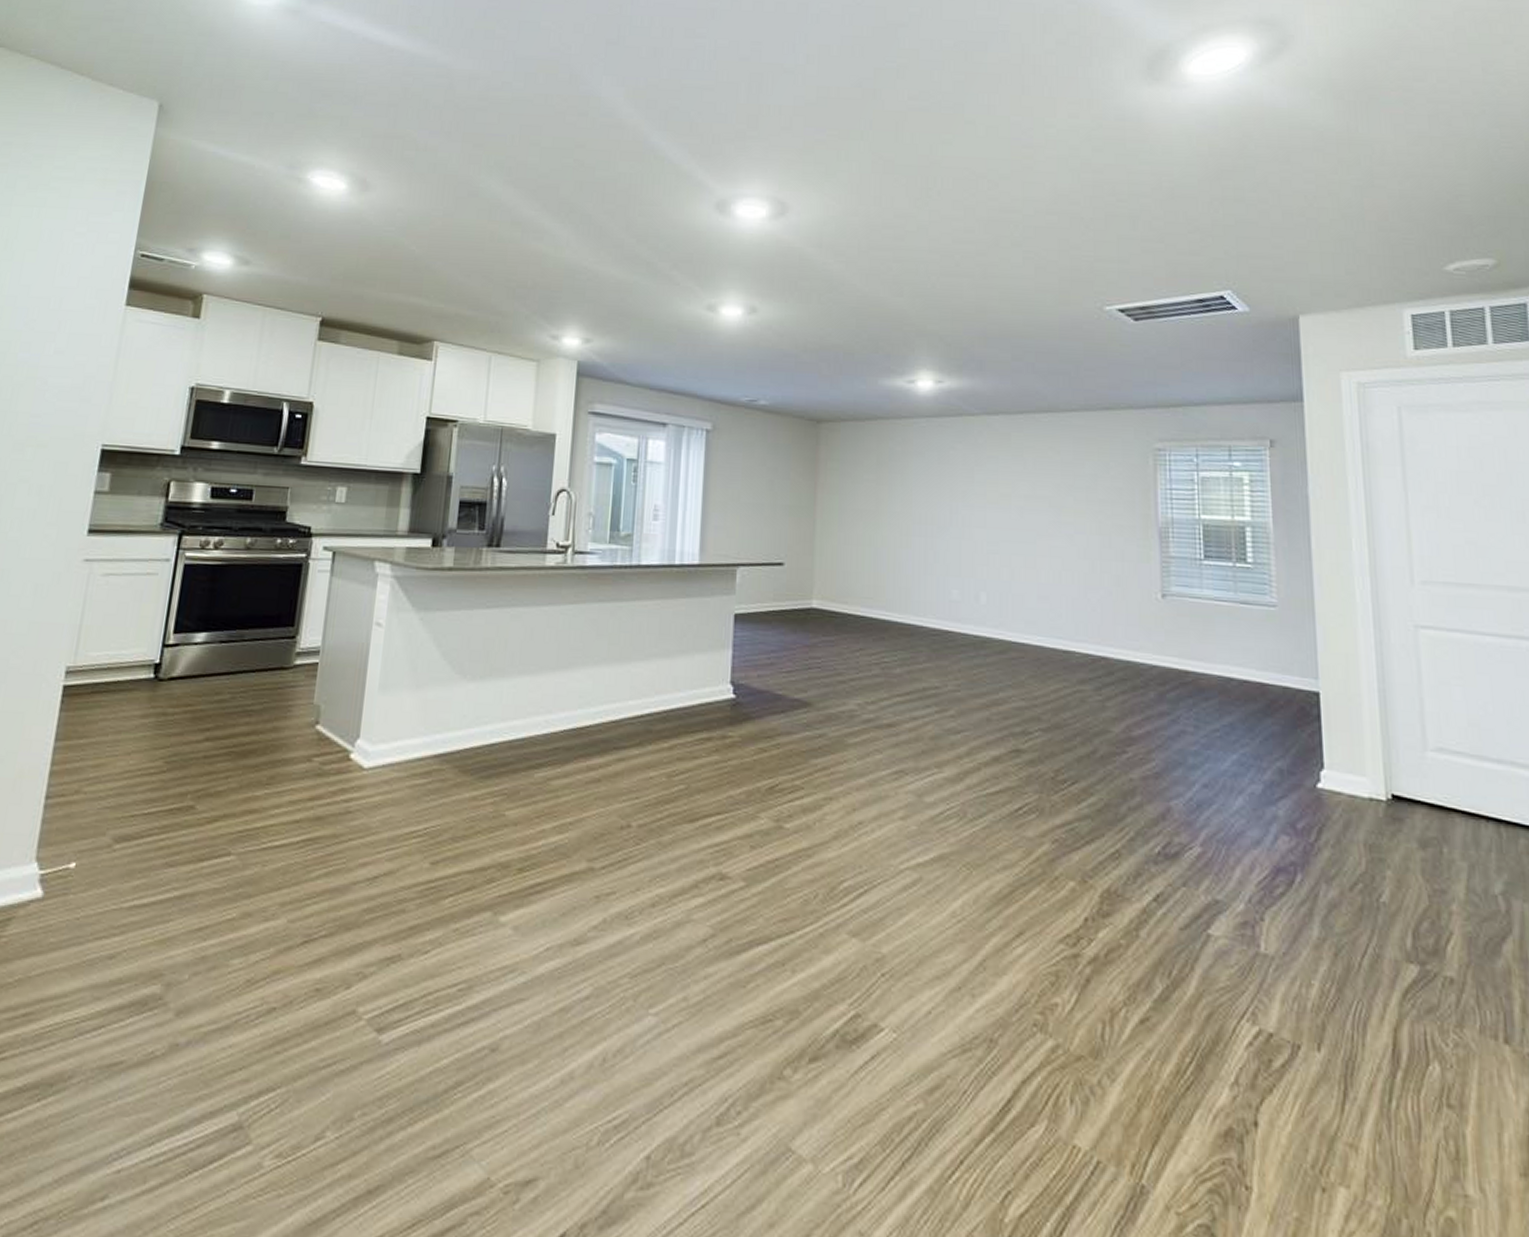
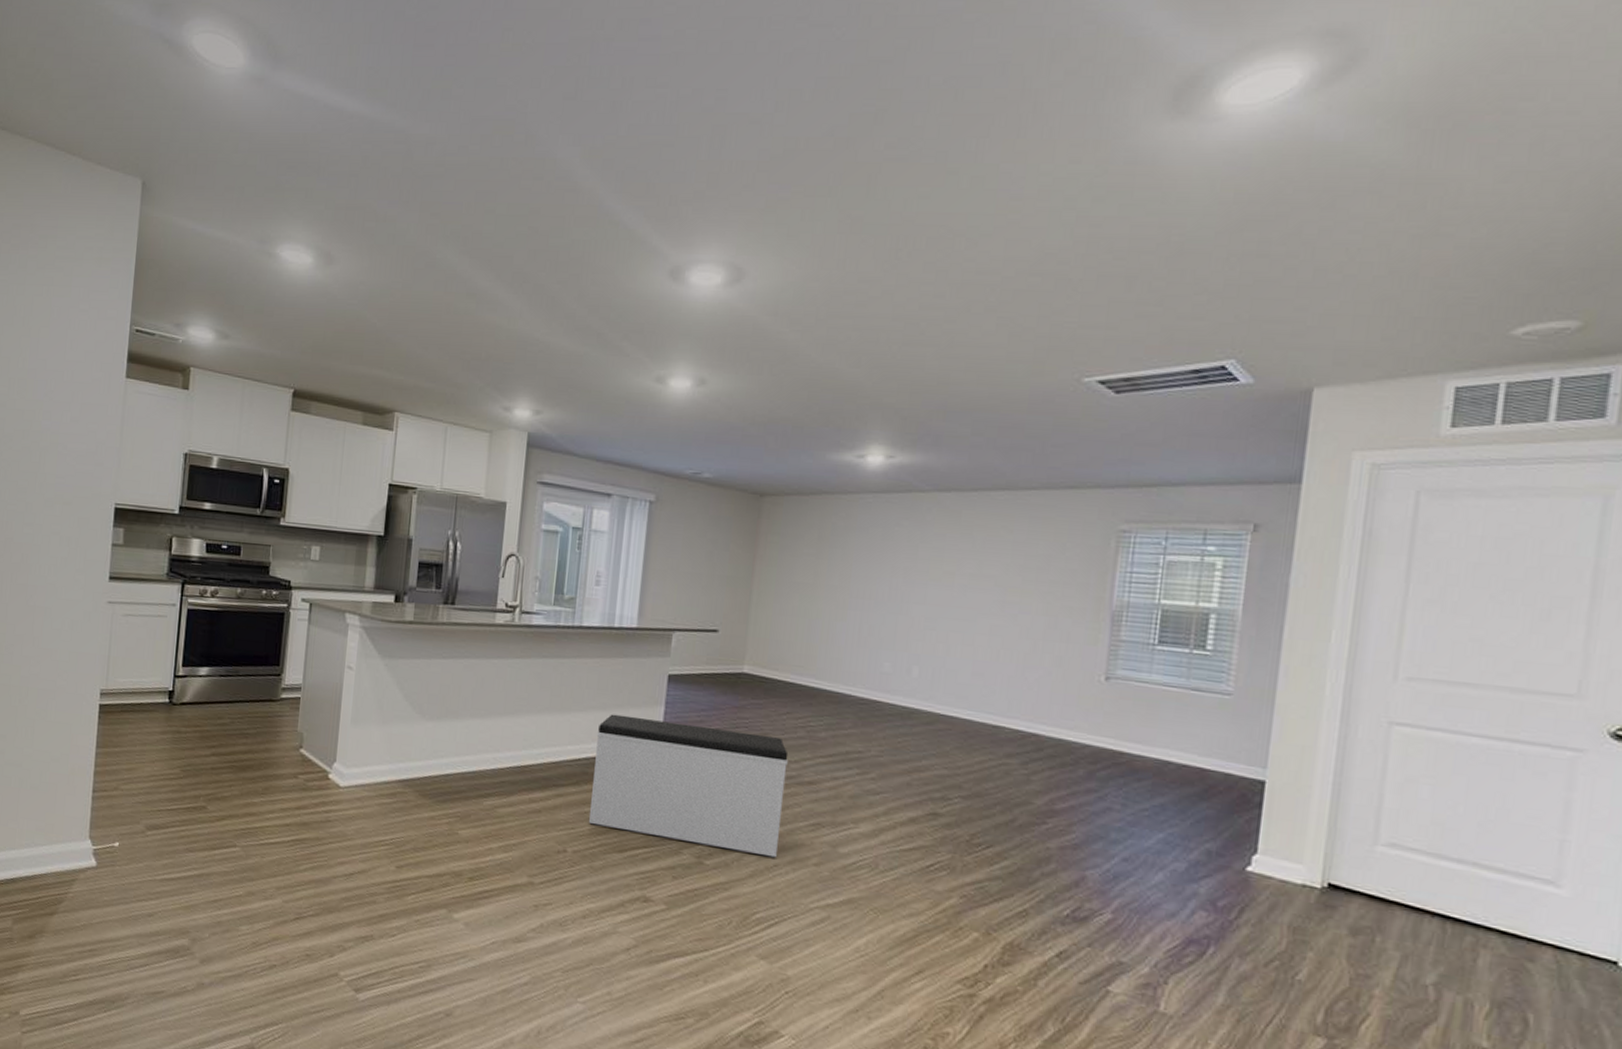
bench: none [655,661,865,814] -> present [589,714,789,858]

